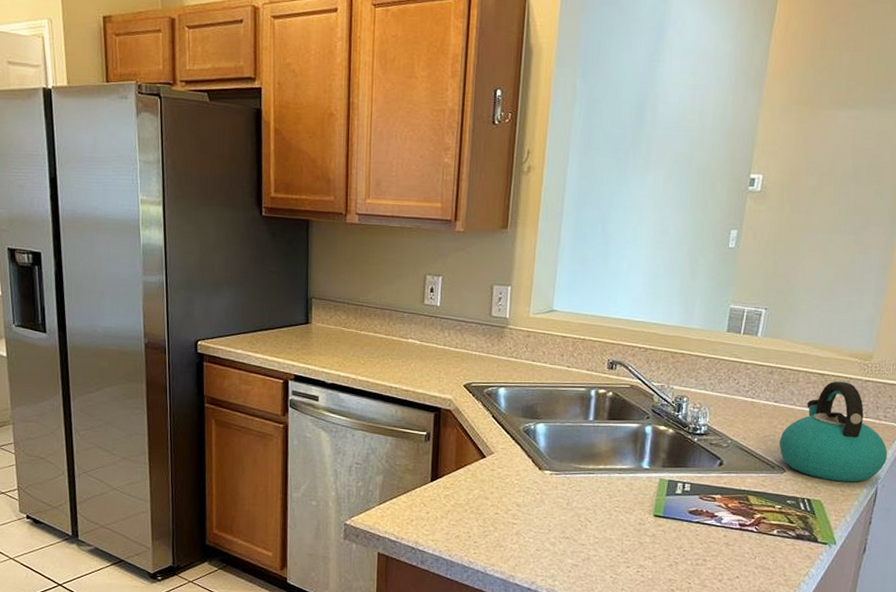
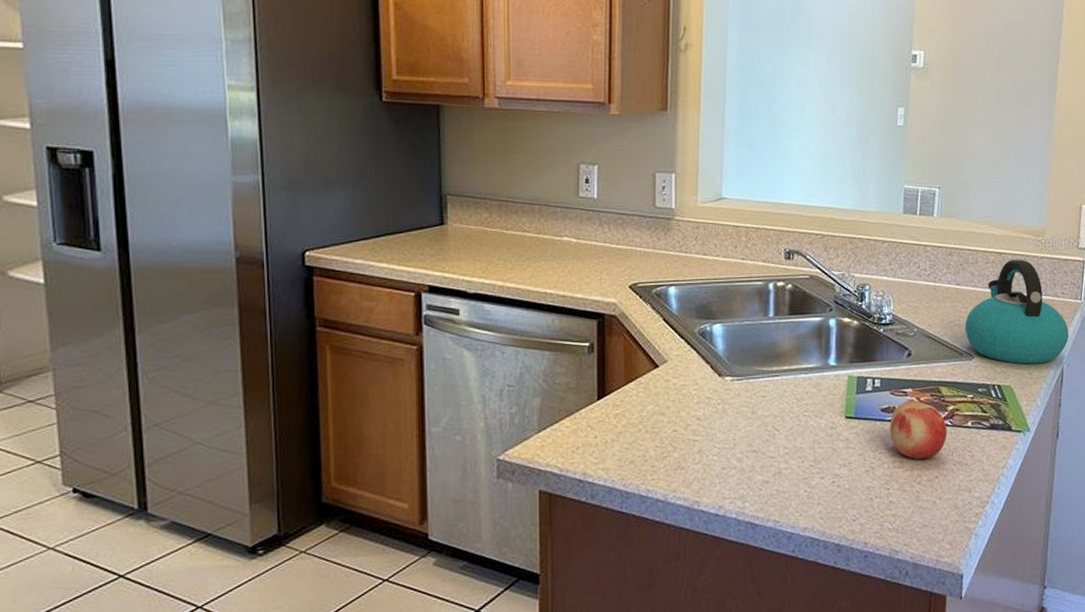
fruit: none [695,505,752,560] -> present [890,400,947,460]

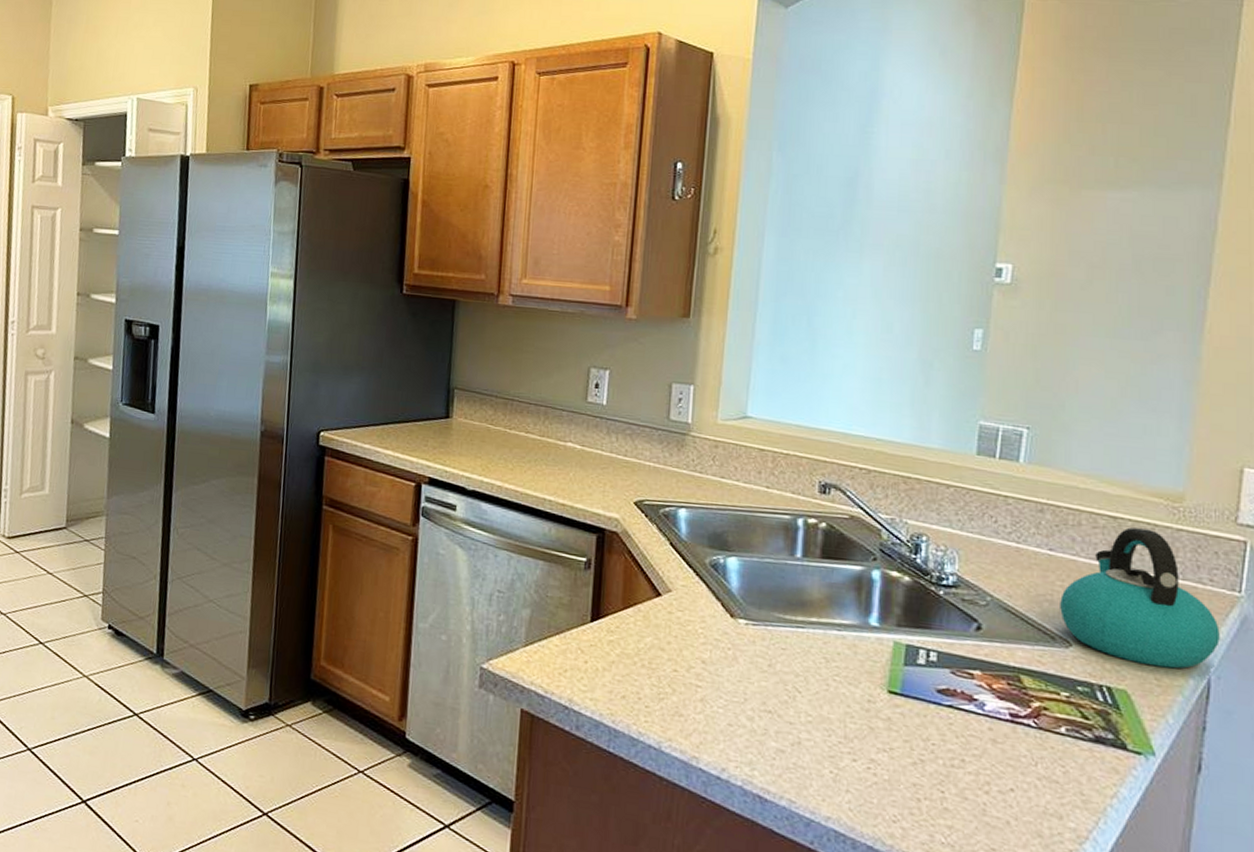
fruit: present [890,400,947,460] -> none [948,684,1030,764]

